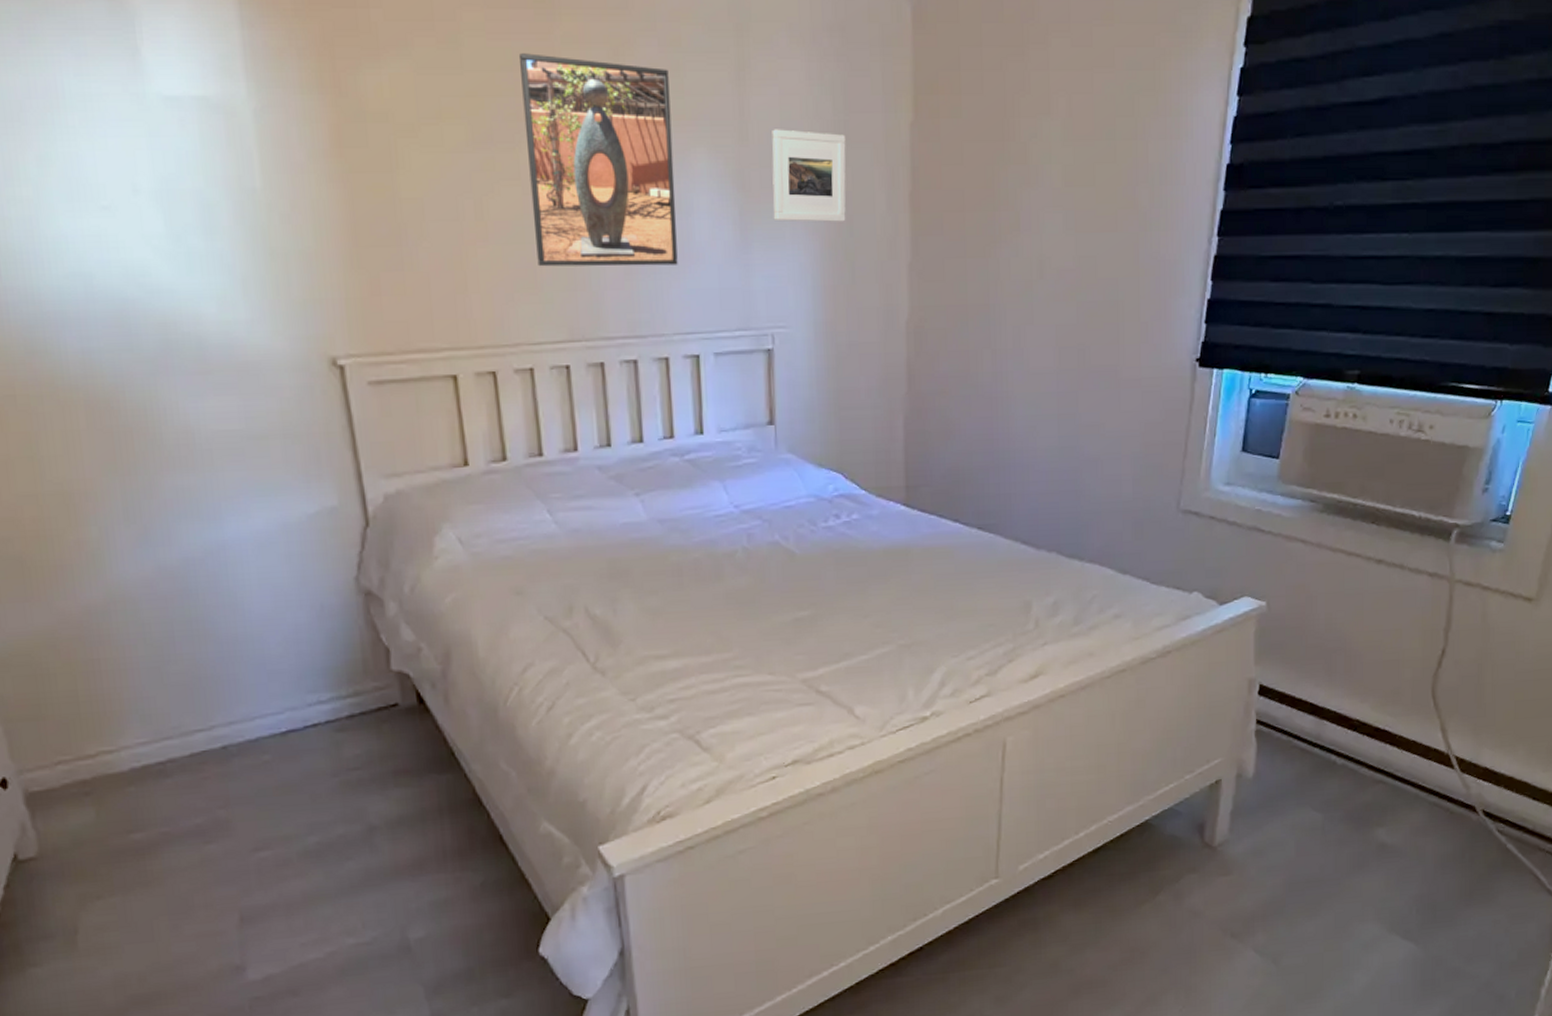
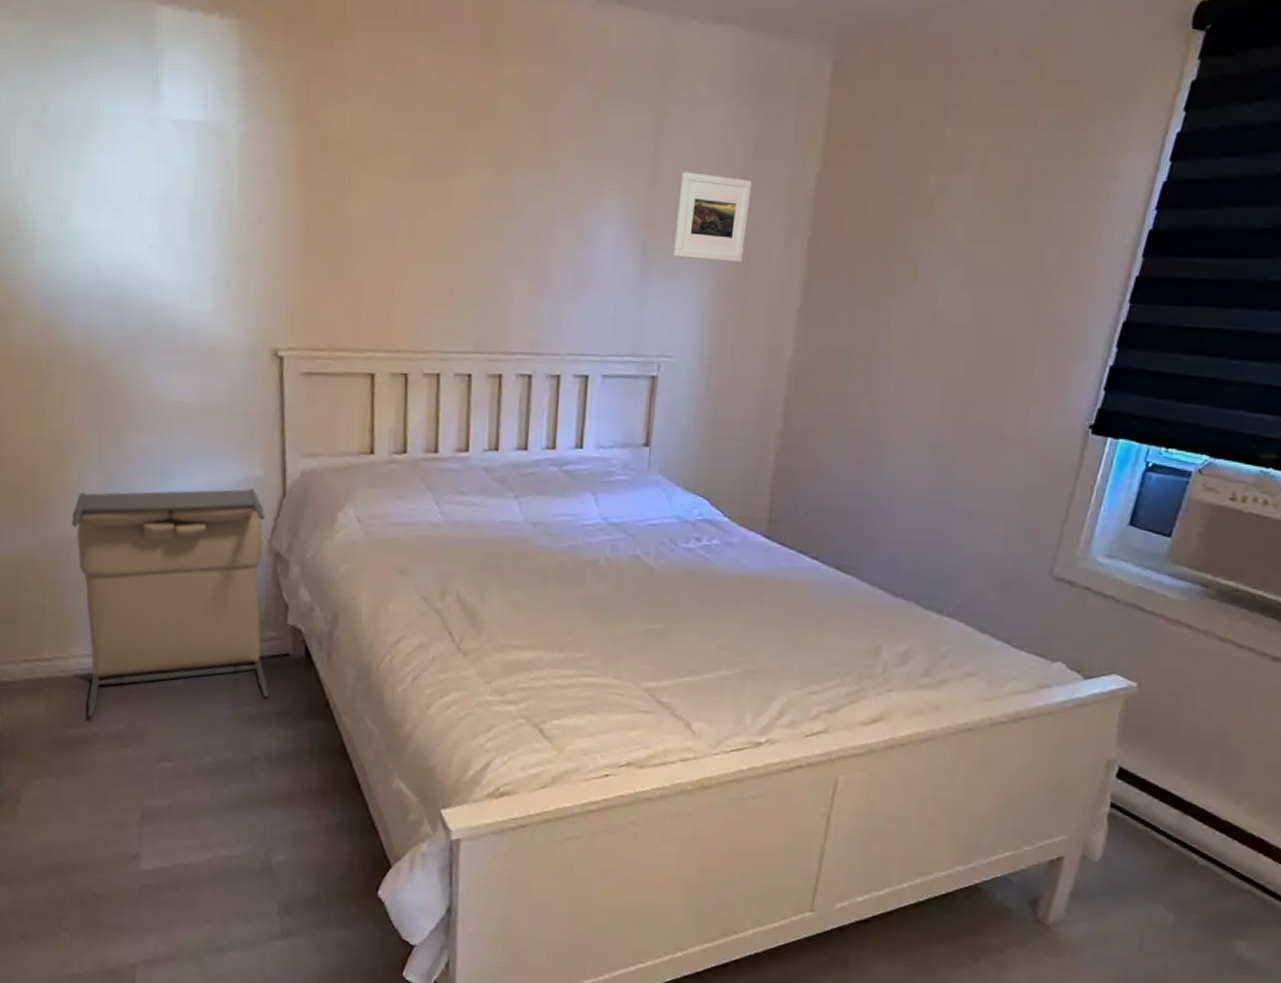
laundry hamper: none [97,521,380,816] -> present [71,488,269,718]
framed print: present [518,53,678,267] -> none [455,94,593,292]

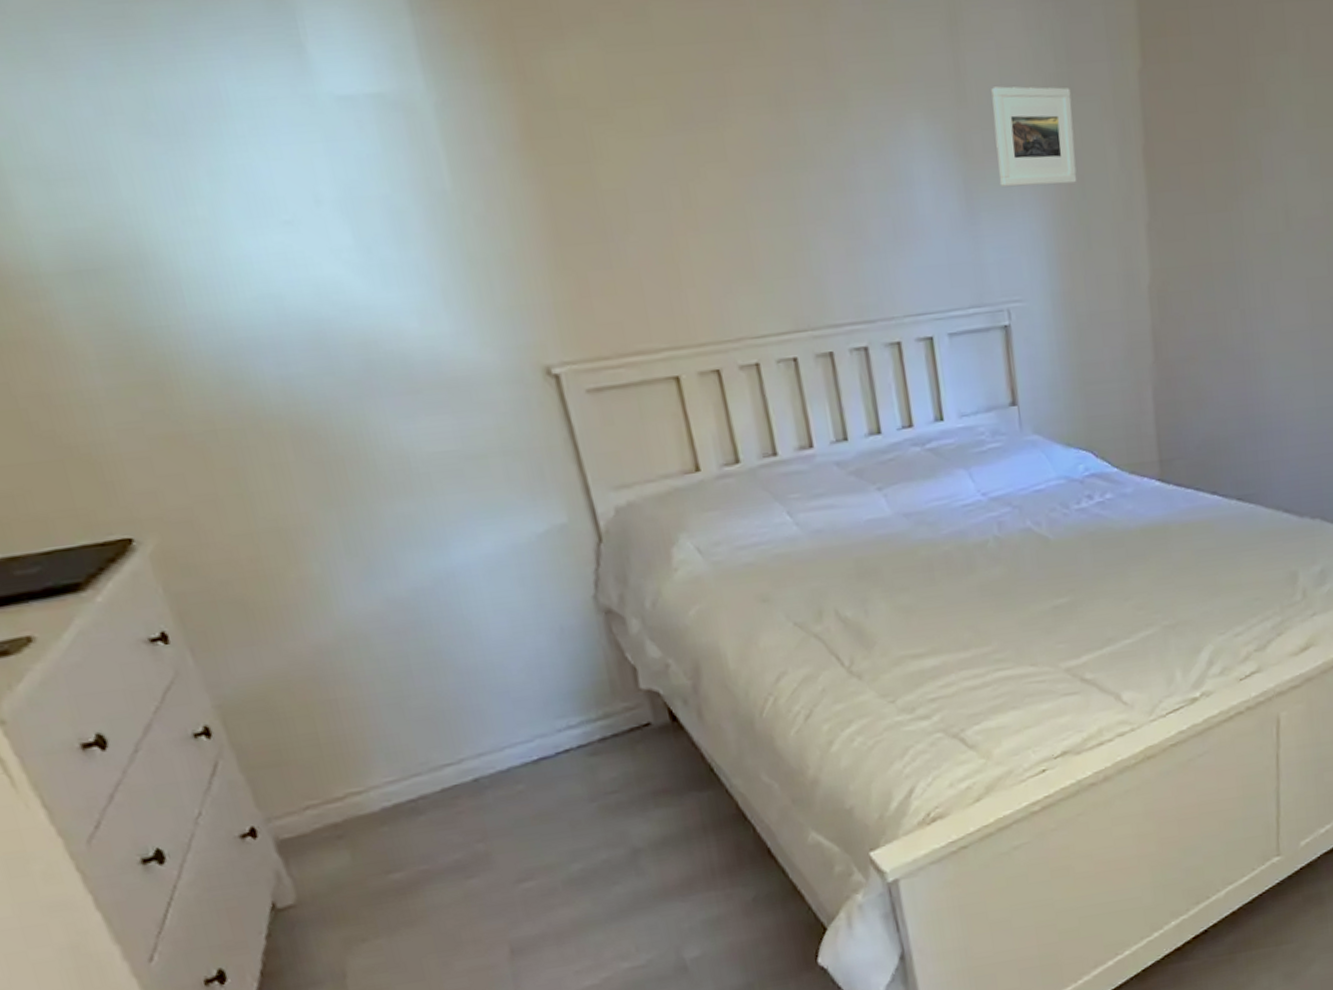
laundry hamper: present [71,488,269,718] -> none [325,539,637,855]

